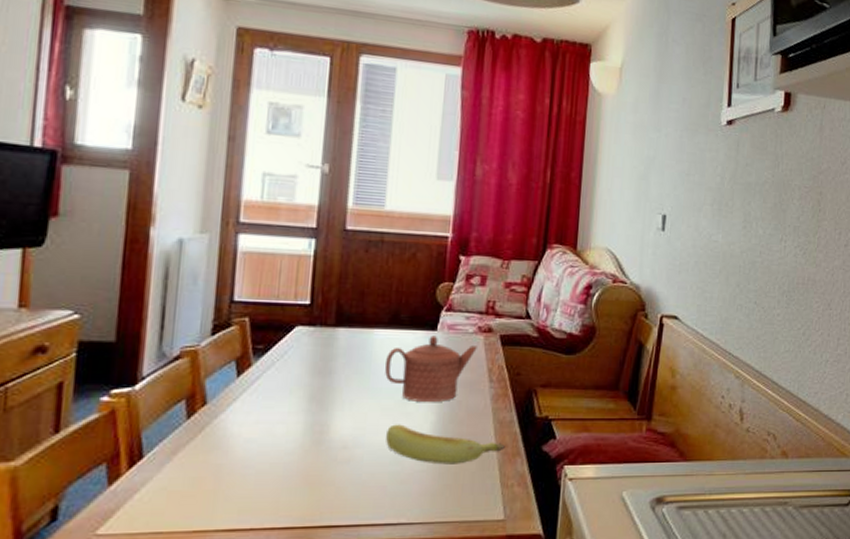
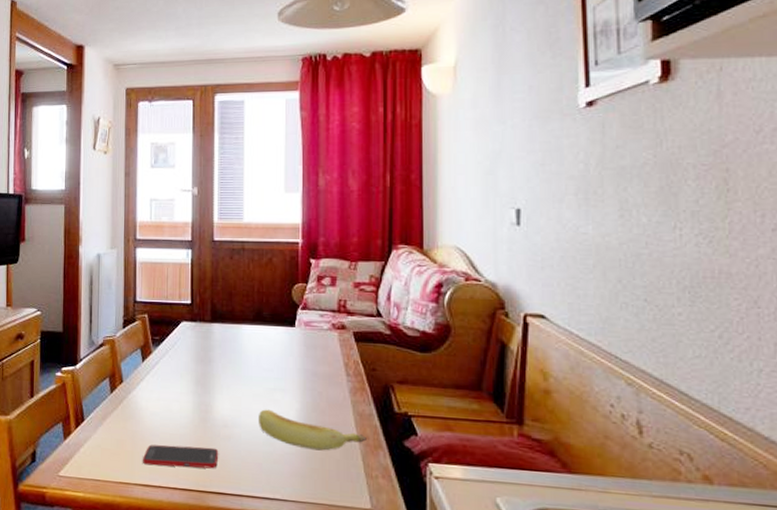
cell phone: none [229,474,334,505] -> present [143,444,219,469]
teapot: present [384,335,477,403] -> none [252,331,332,392]

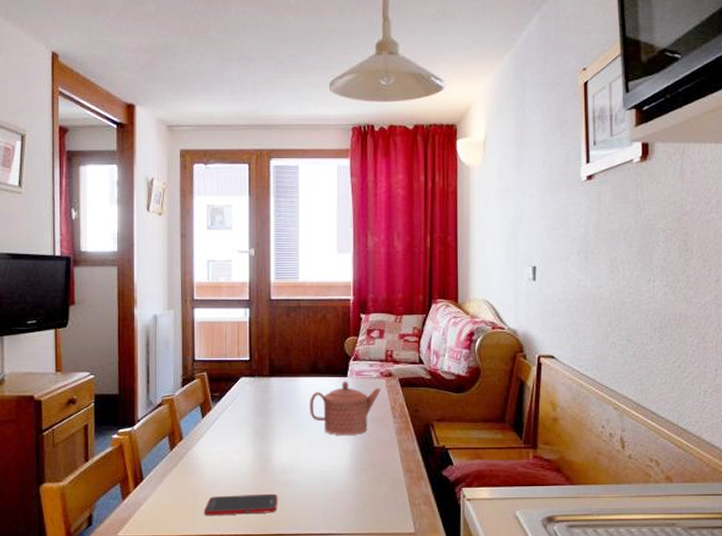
teapot: none [252,331,332,392] -> present [309,381,381,436]
banana: present [259,409,367,451] -> none [315,453,411,486]

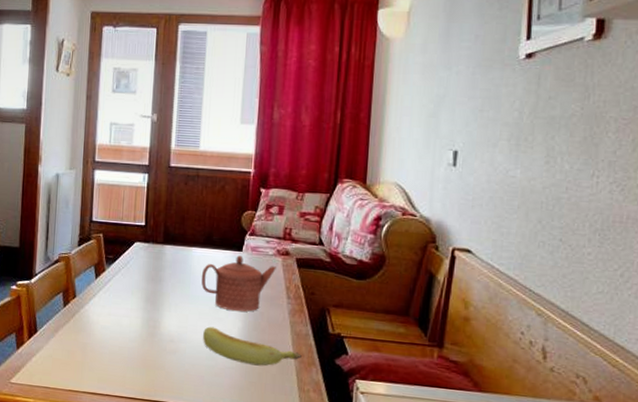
cell phone: present [204,493,278,516] -> none [92,356,164,380]
banana: none [315,453,411,486] -> present [203,326,302,366]

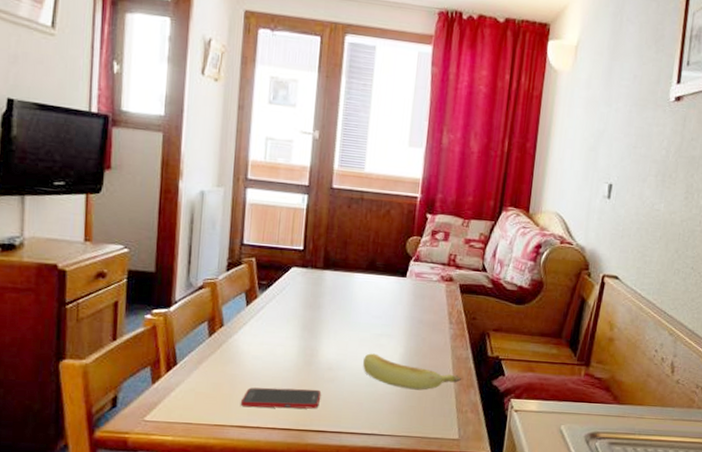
cell phone: none [92,356,164,380] -> present [241,387,322,409]
teapot: present [201,255,276,312] -> none [362,281,440,338]

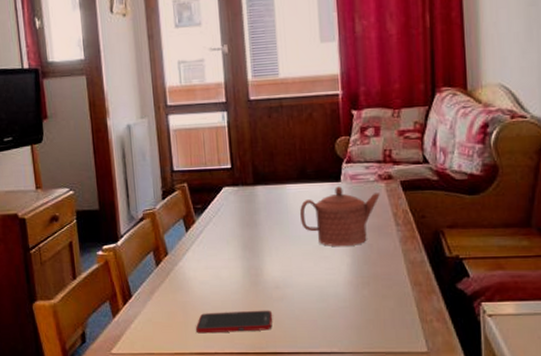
teapot: none [362,281,440,338] -> present [299,186,380,247]
banana: present [363,353,461,390] -> none [310,266,419,302]

